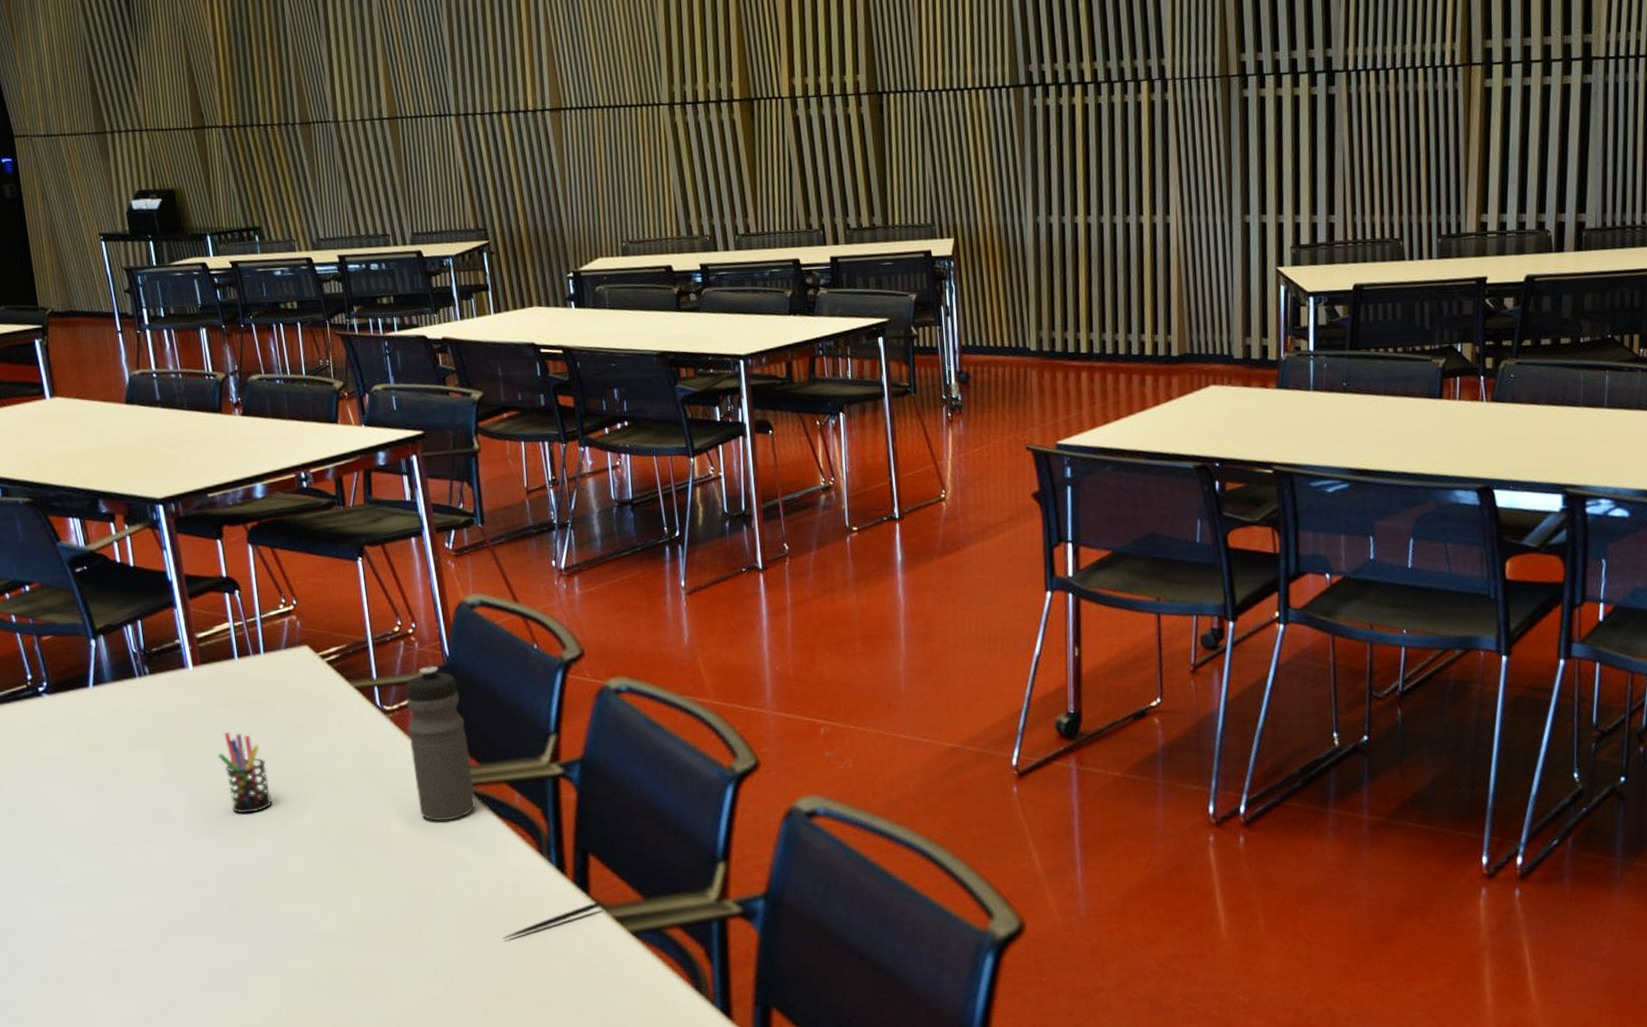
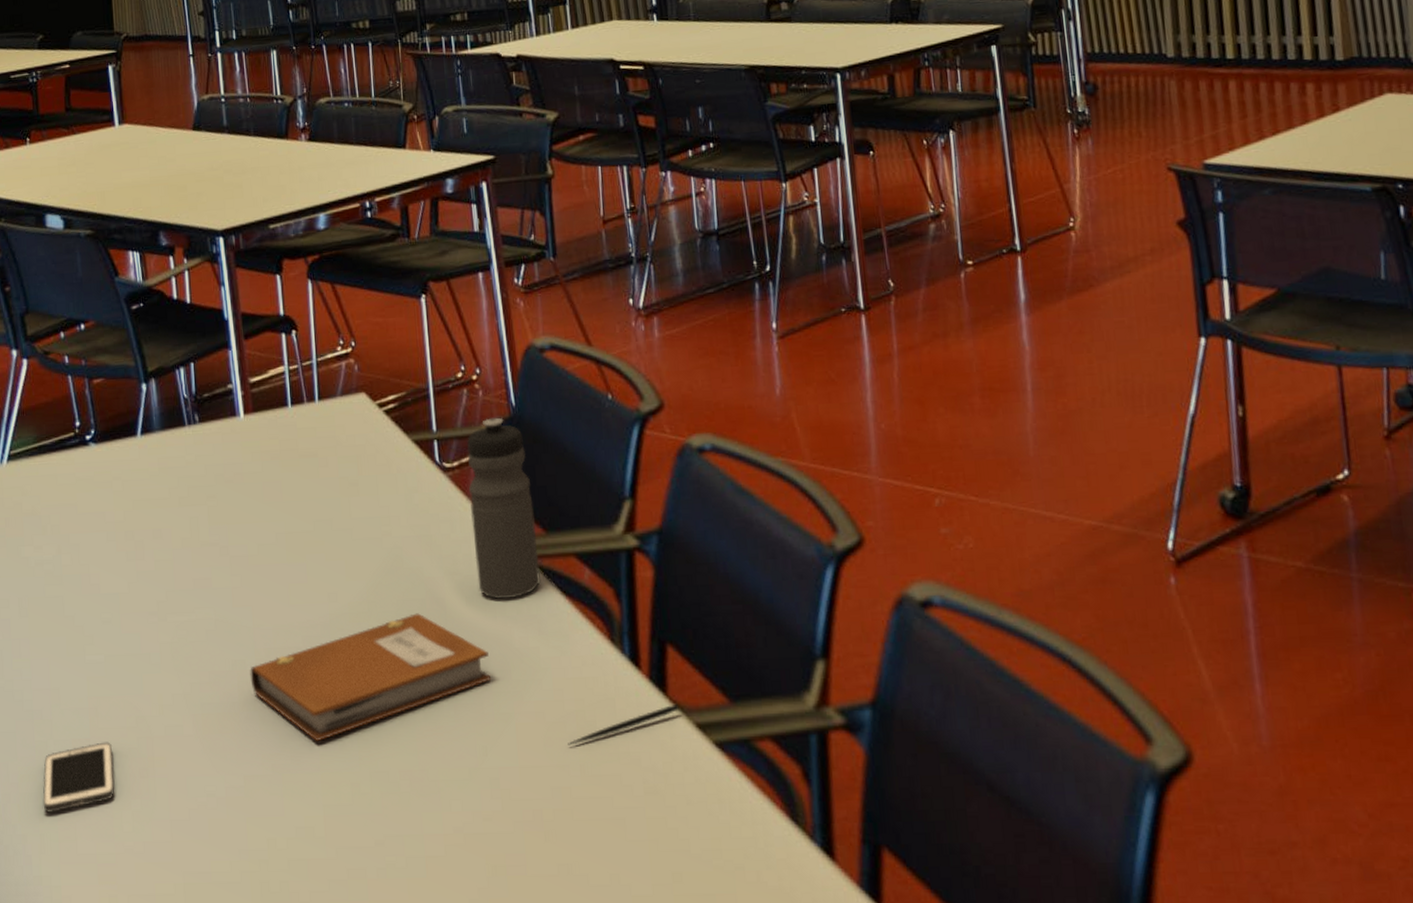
cell phone: none [20,953,90,1015] -> present [43,742,114,813]
notebook: none [211,835,434,946] -> present [250,613,492,742]
pen holder: present [217,731,273,814] -> none [265,488,320,584]

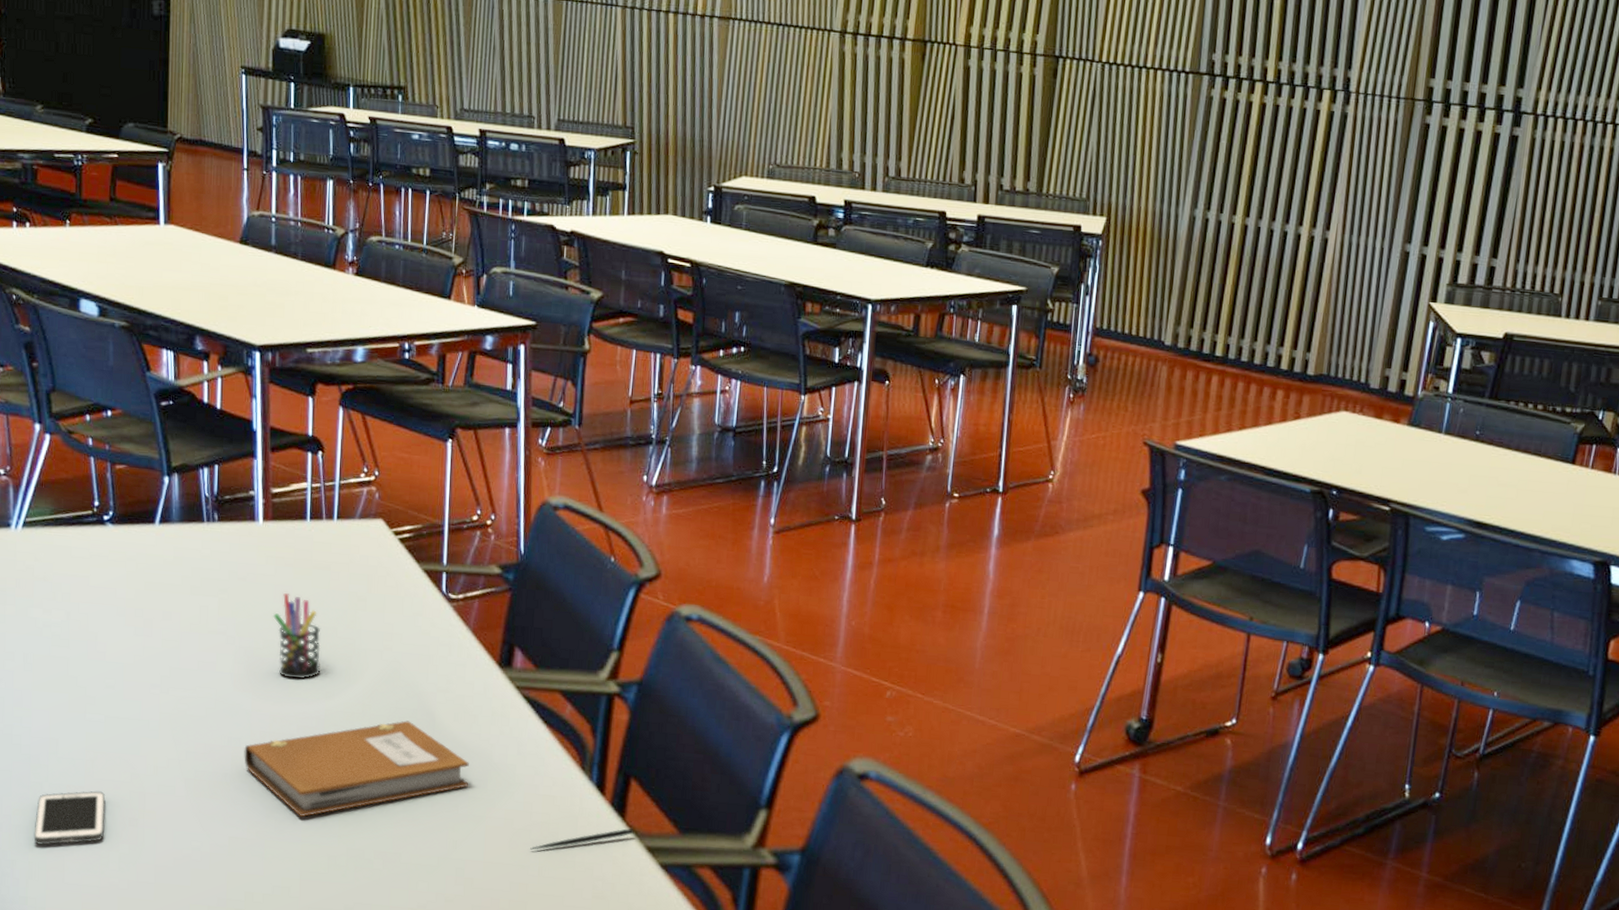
pen holder: none [265,488,320,584] -> present [273,592,321,680]
water bottle: present [466,417,541,599] -> none [467,561,528,721]

